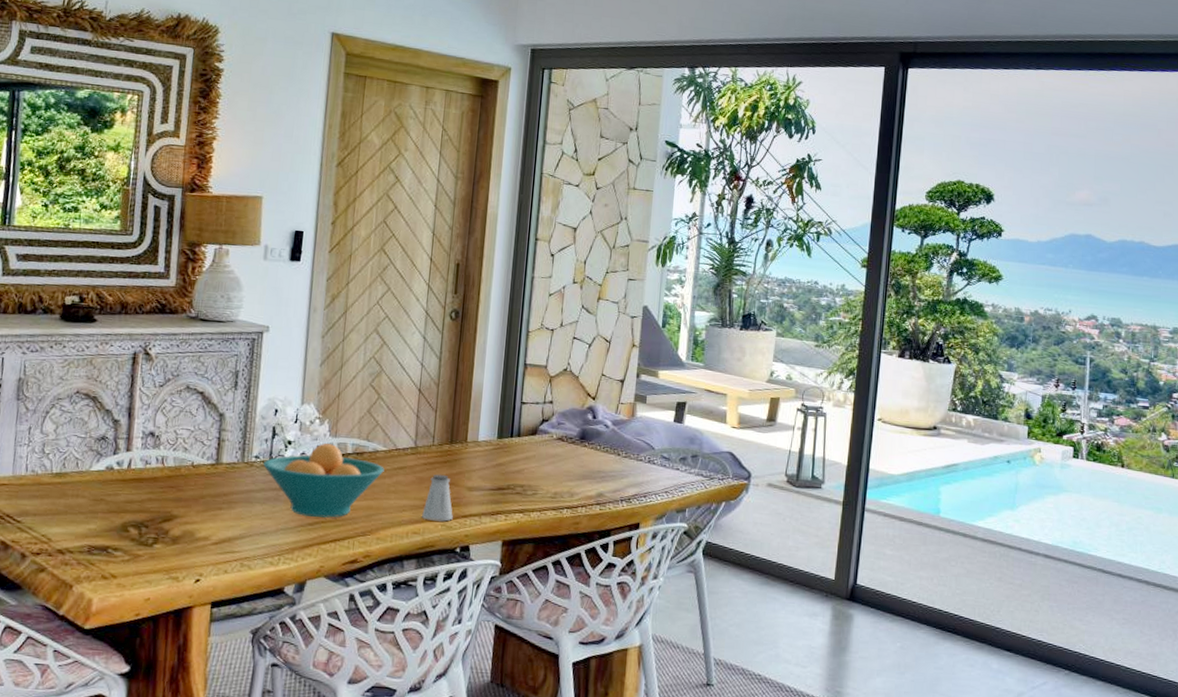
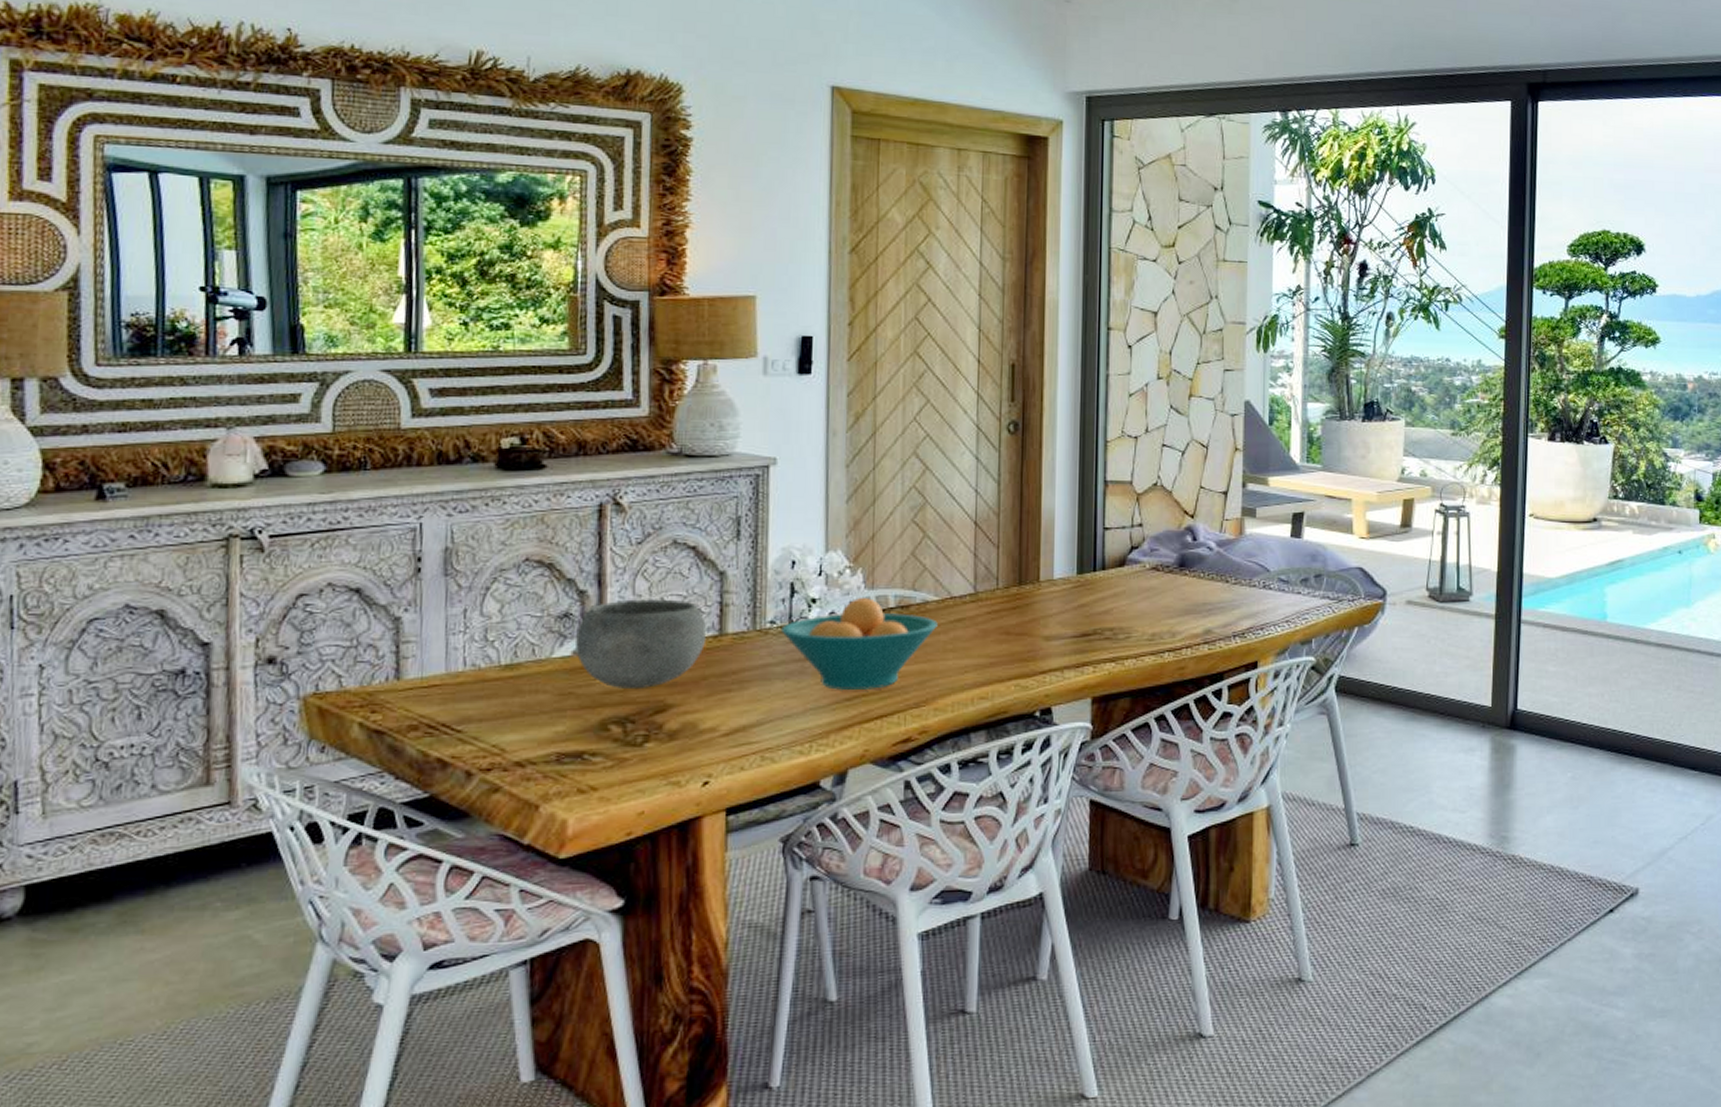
bowl: none [107,430,207,502] -> present [574,599,707,690]
saltshaker: present [422,474,453,522] -> none [989,623,1028,681]

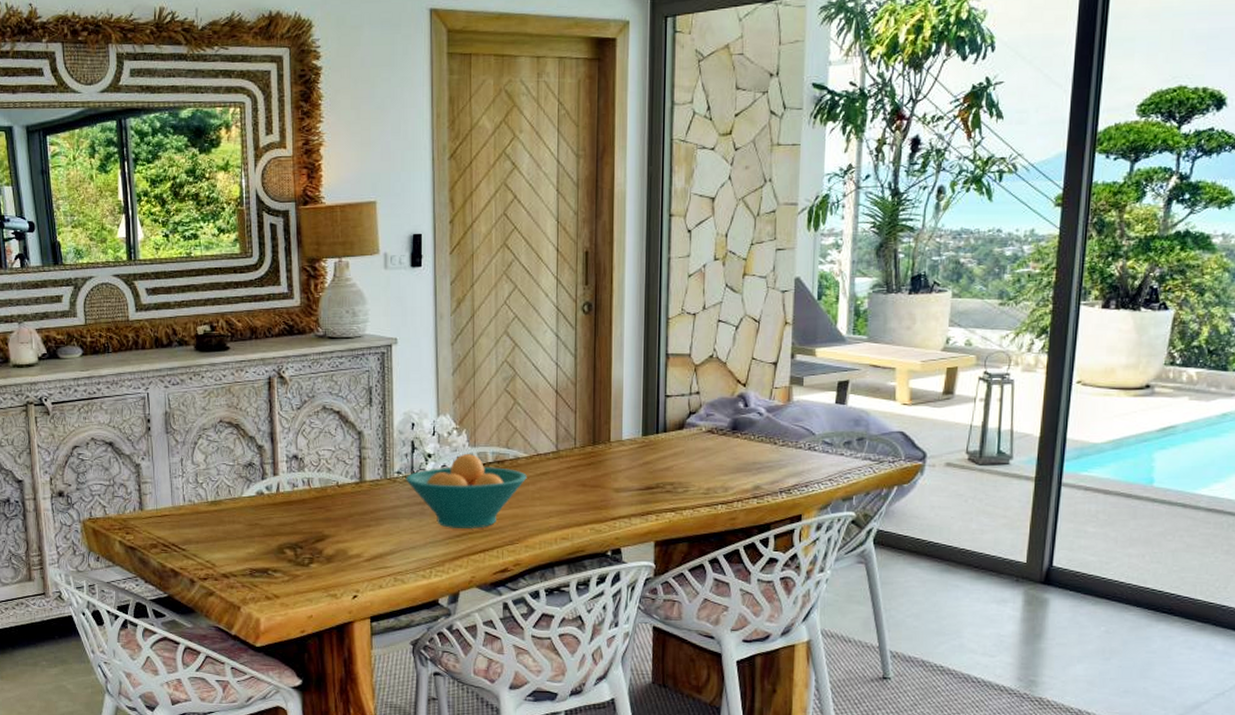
bowl: present [574,599,707,690] -> none [257,453,351,523]

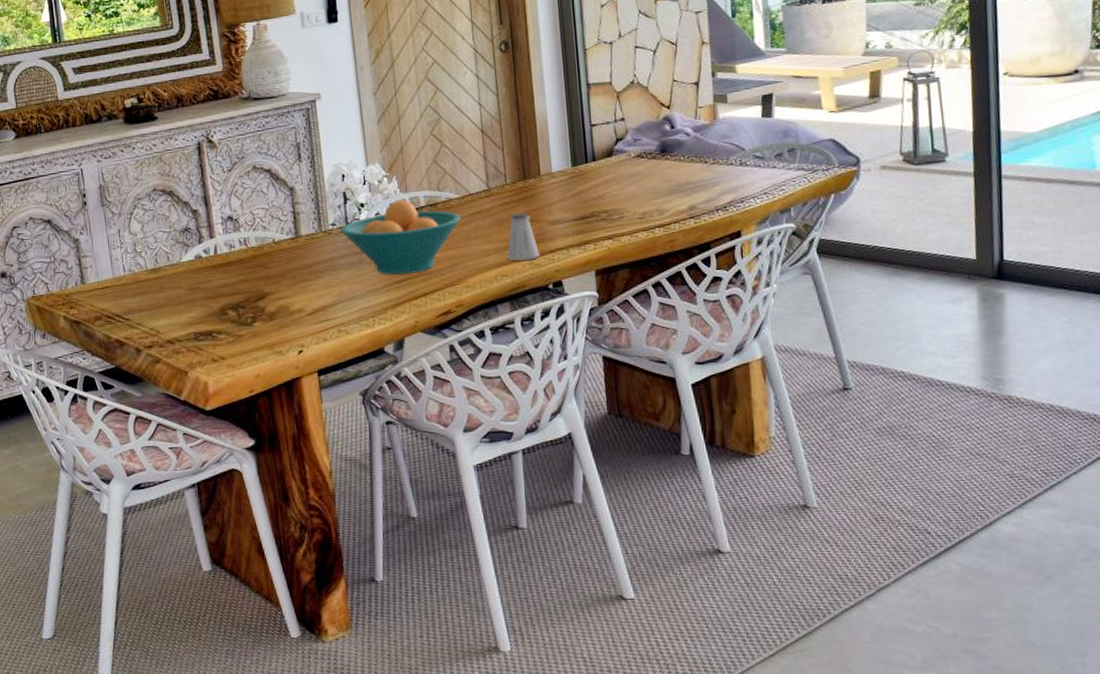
saltshaker: none [569,477,601,525] -> present [507,212,540,261]

